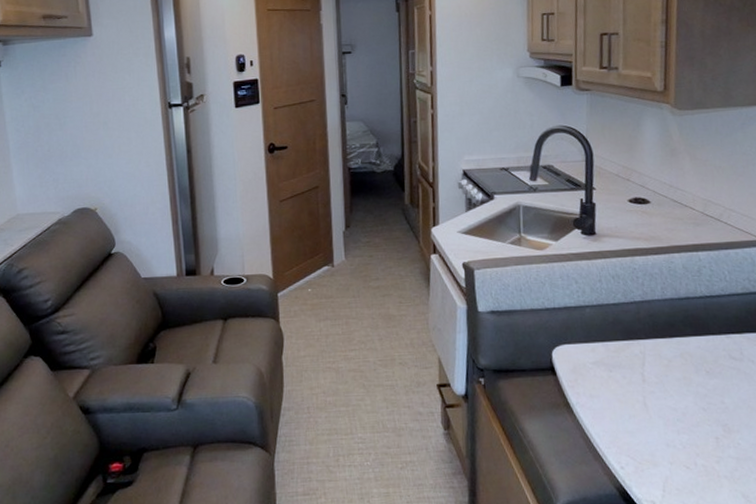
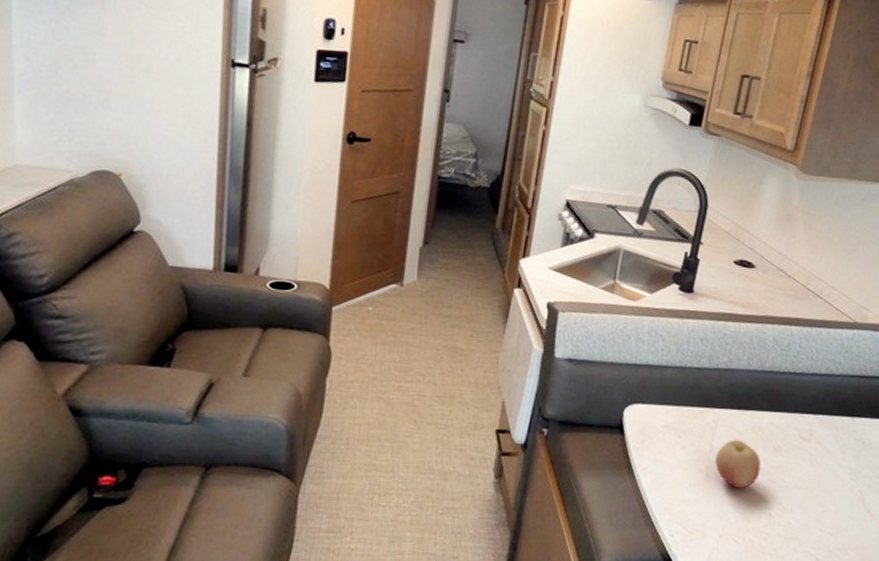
fruit: none [650,367,698,414] -> present [715,439,761,488]

